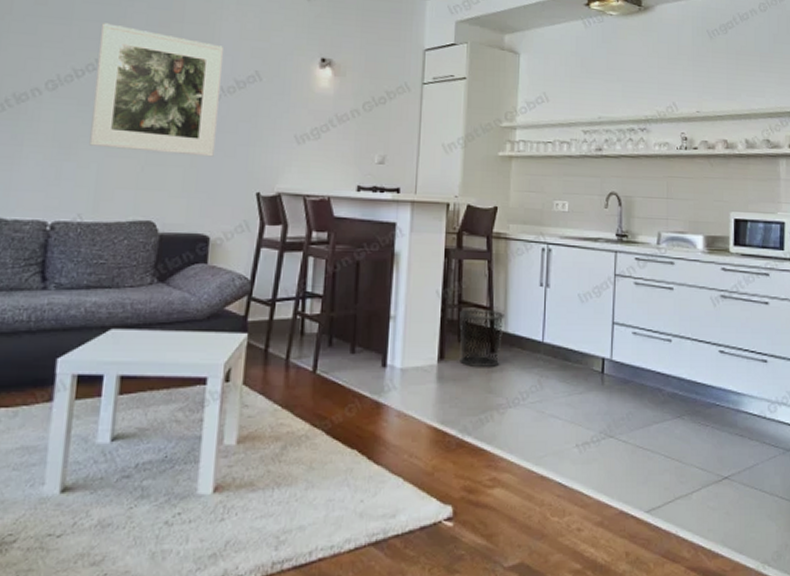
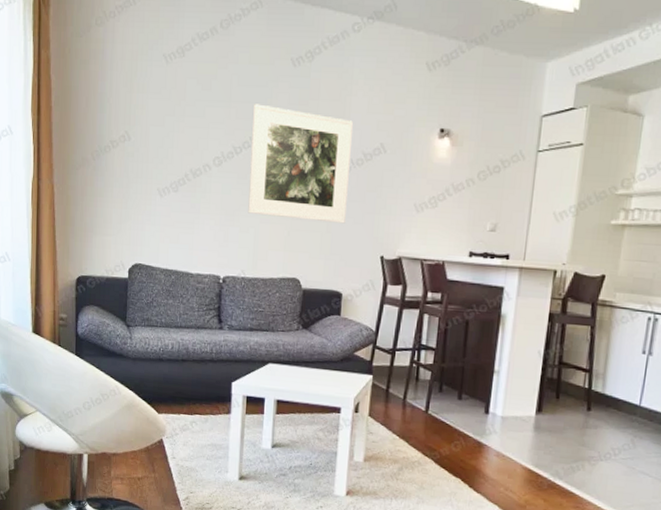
waste bin: present [459,309,505,368] -> none [556,369,603,424]

